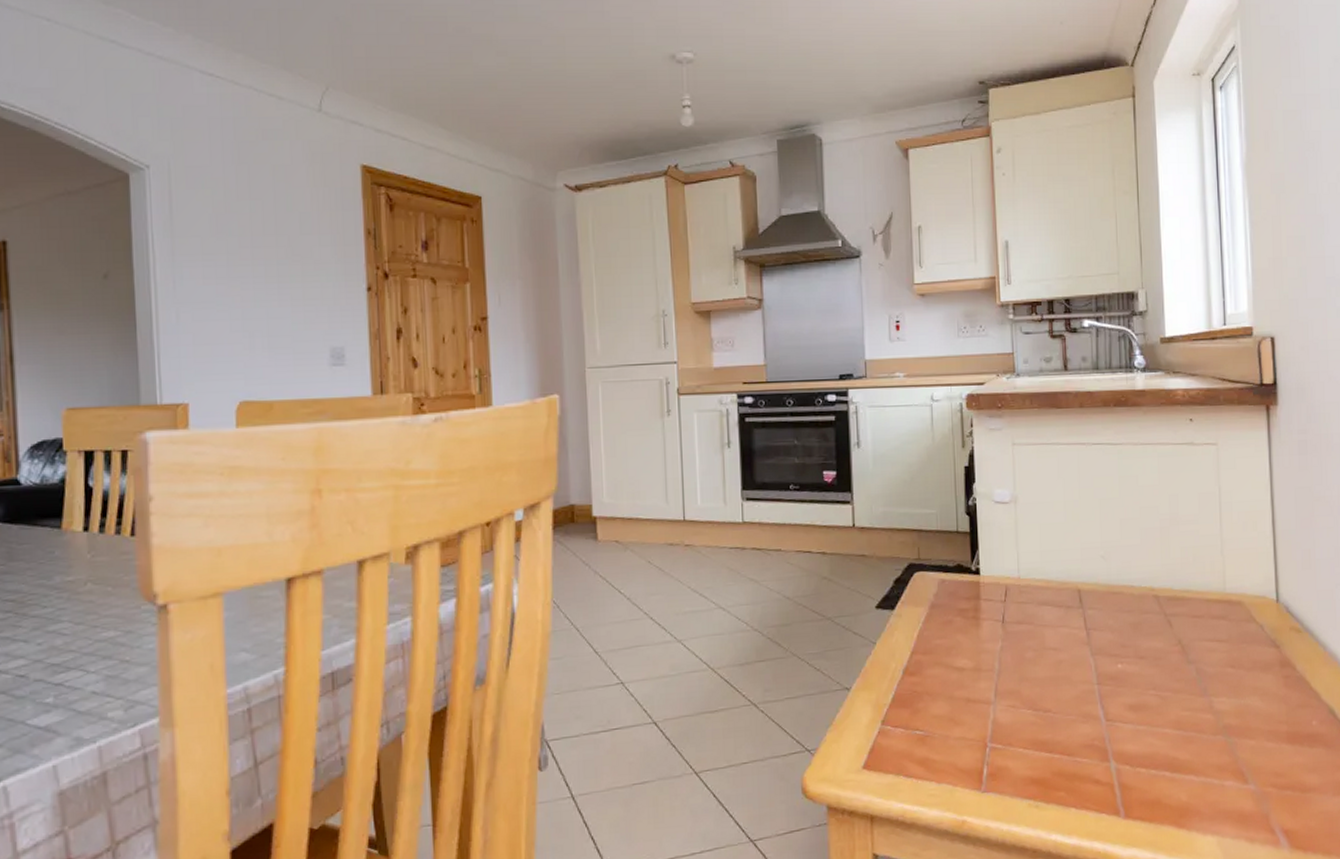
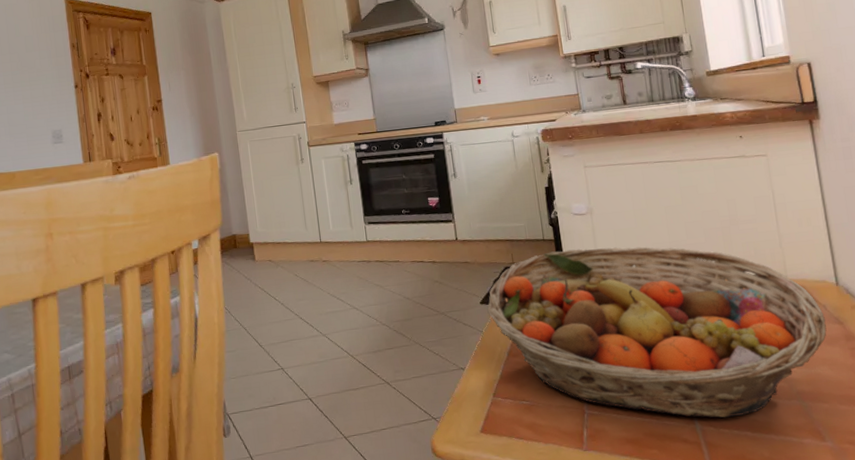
fruit basket: none [883,545,1261,755] -> present [487,246,827,418]

